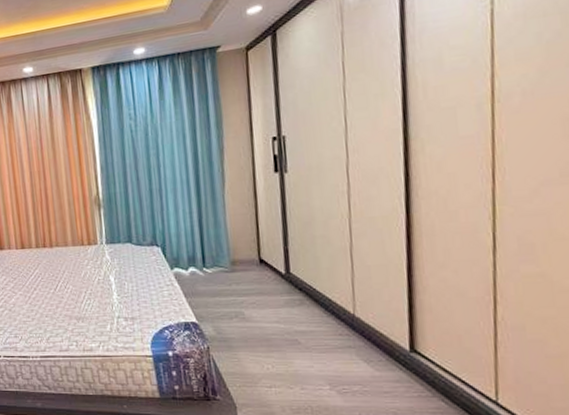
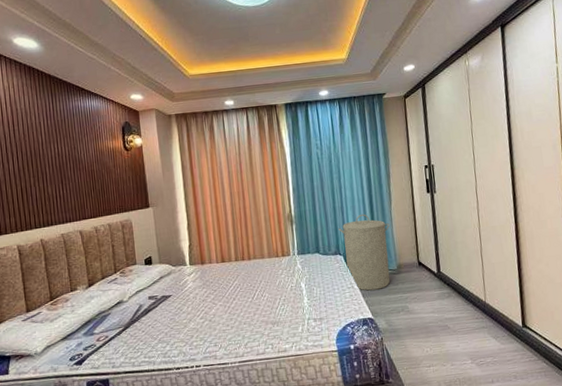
laundry hamper: none [155,198,222,290] -> present [338,214,391,291]

